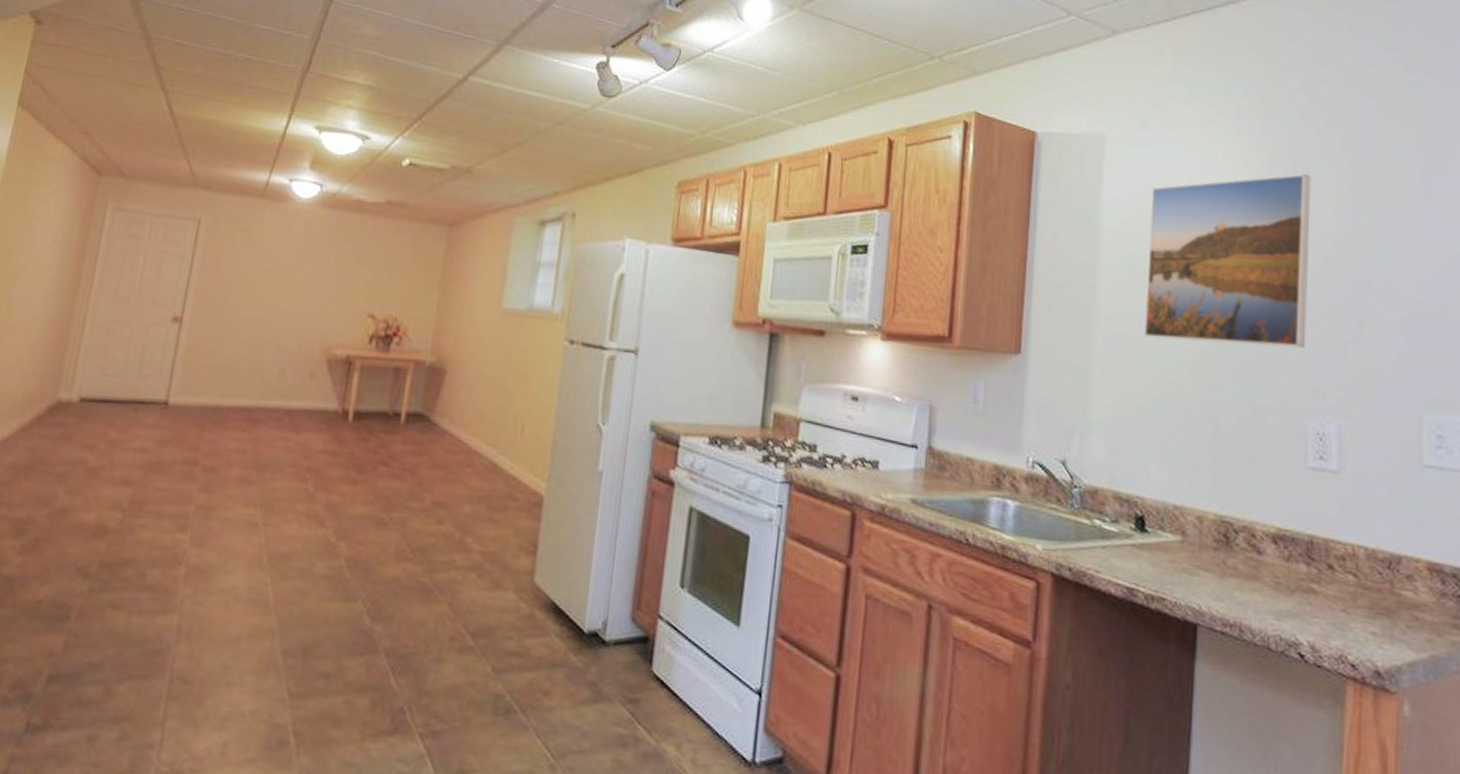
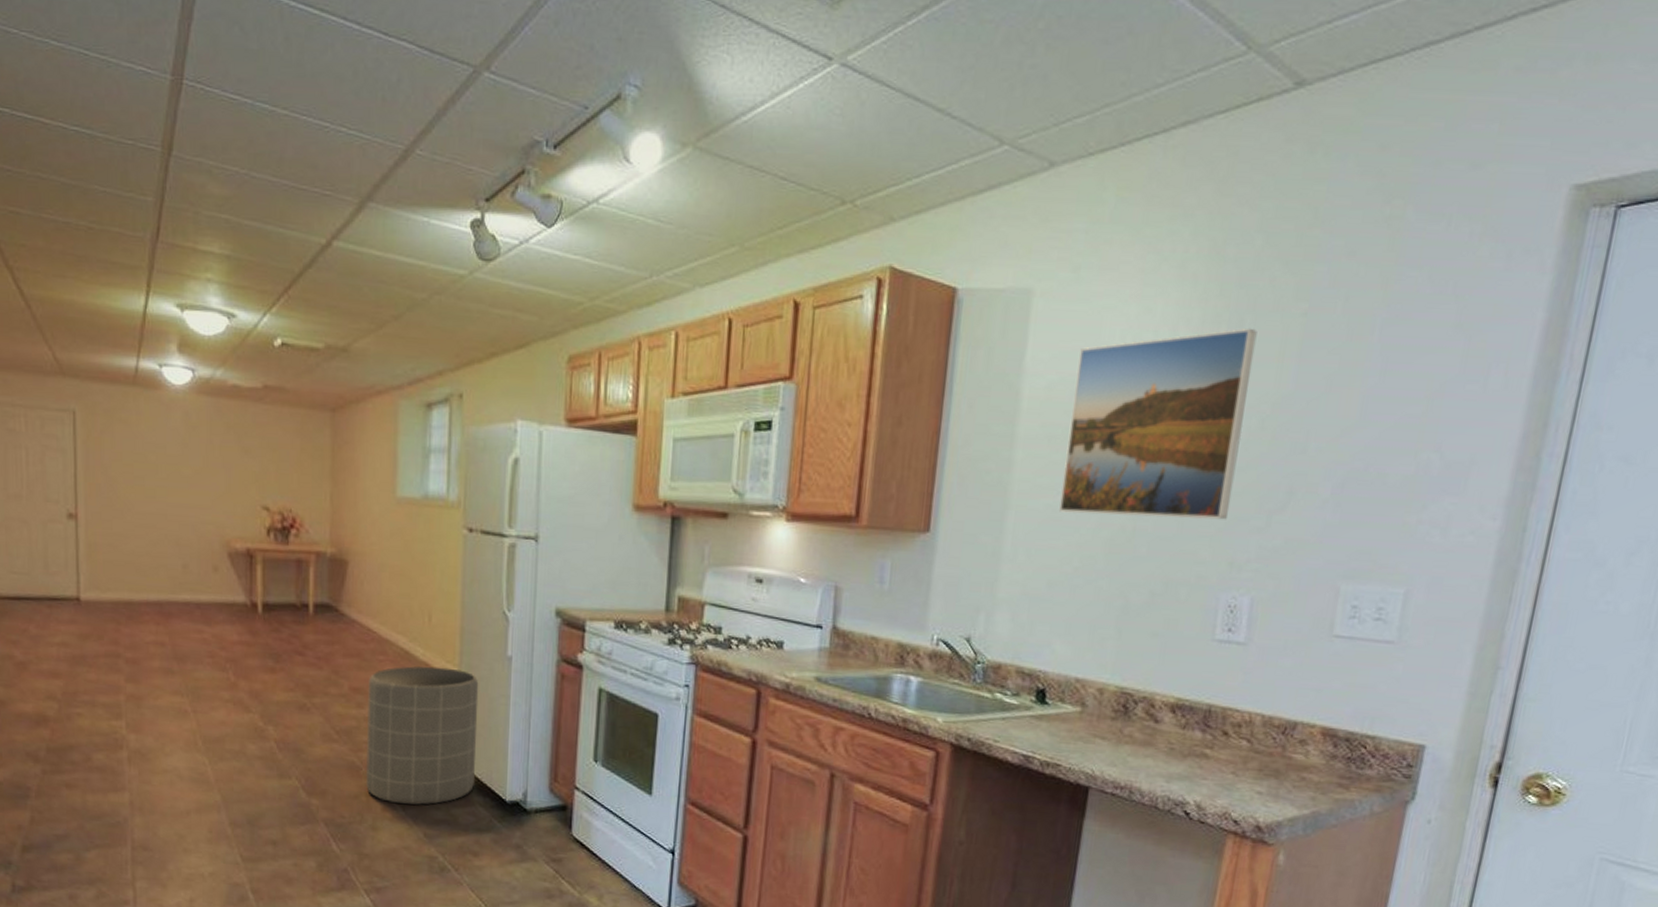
trash can: none [436,480,567,634] -> present [366,666,479,805]

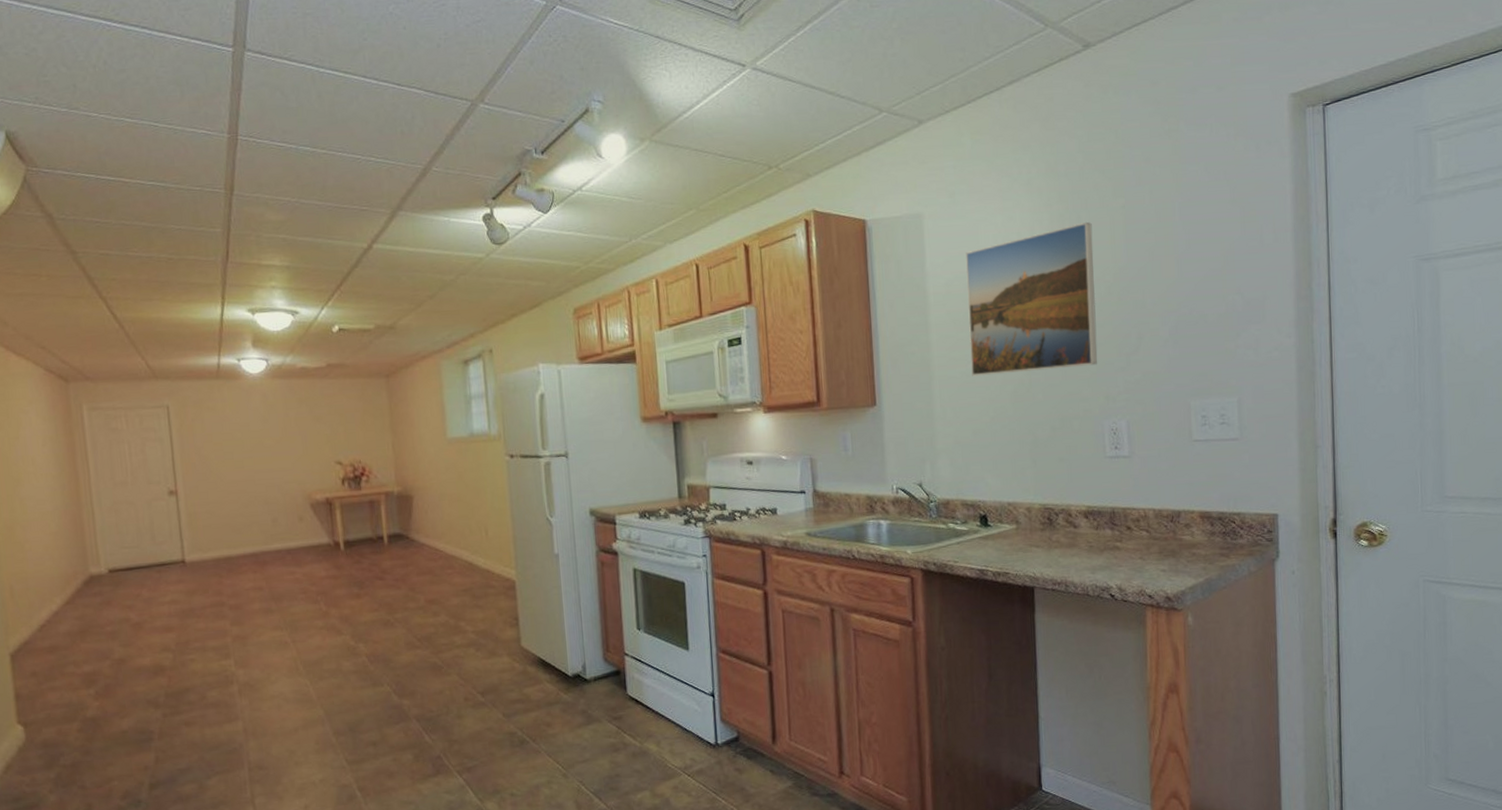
trash can: present [366,666,479,805] -> none [441,571,540,693]

